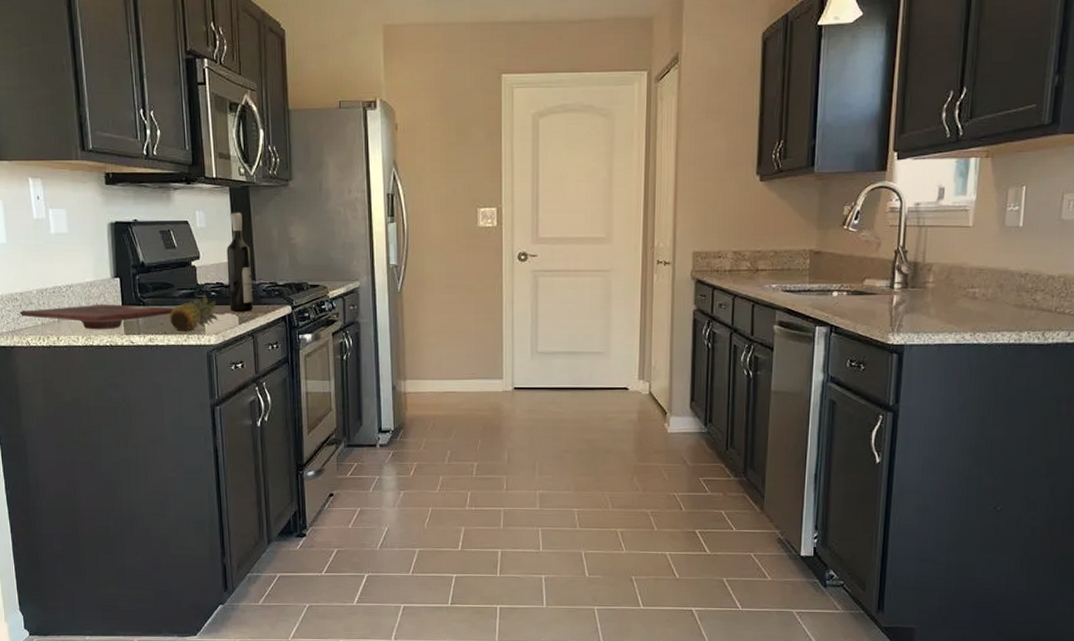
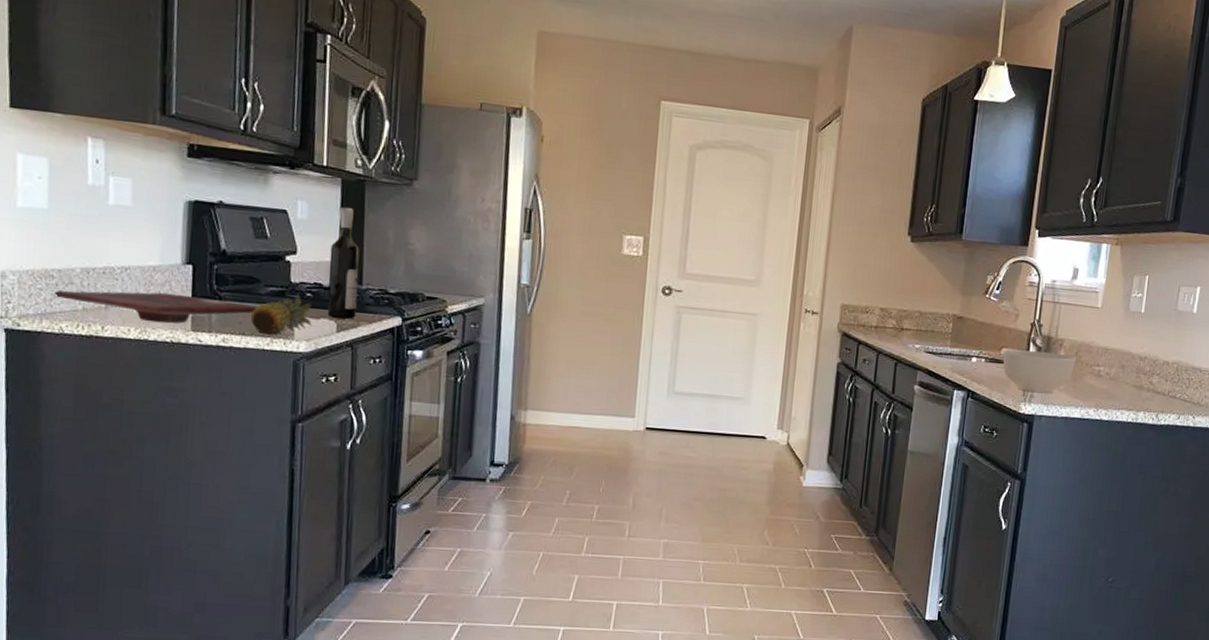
bowl: none [865,278,948,322] -> present [1002,349,1077,394]

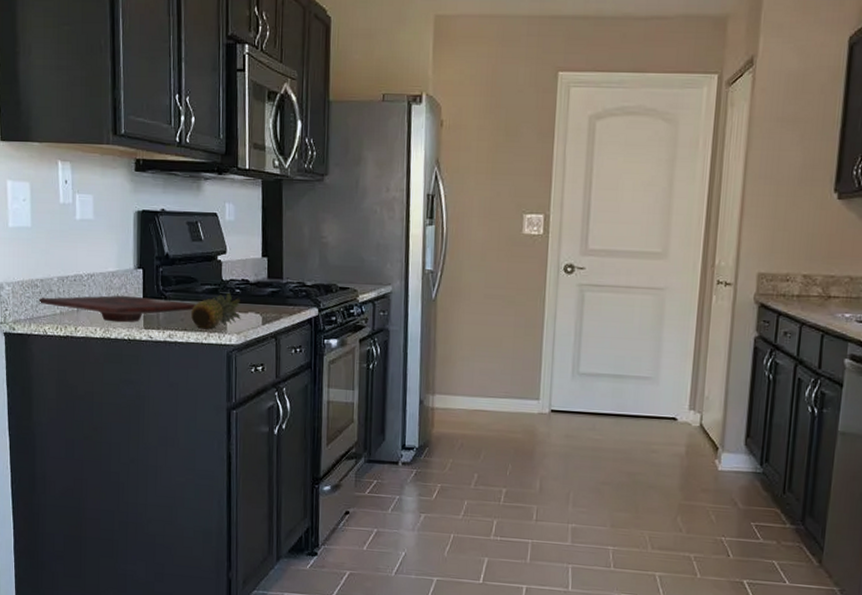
bottle: present [327,206,360,319] -> none [254,206,279,312]

